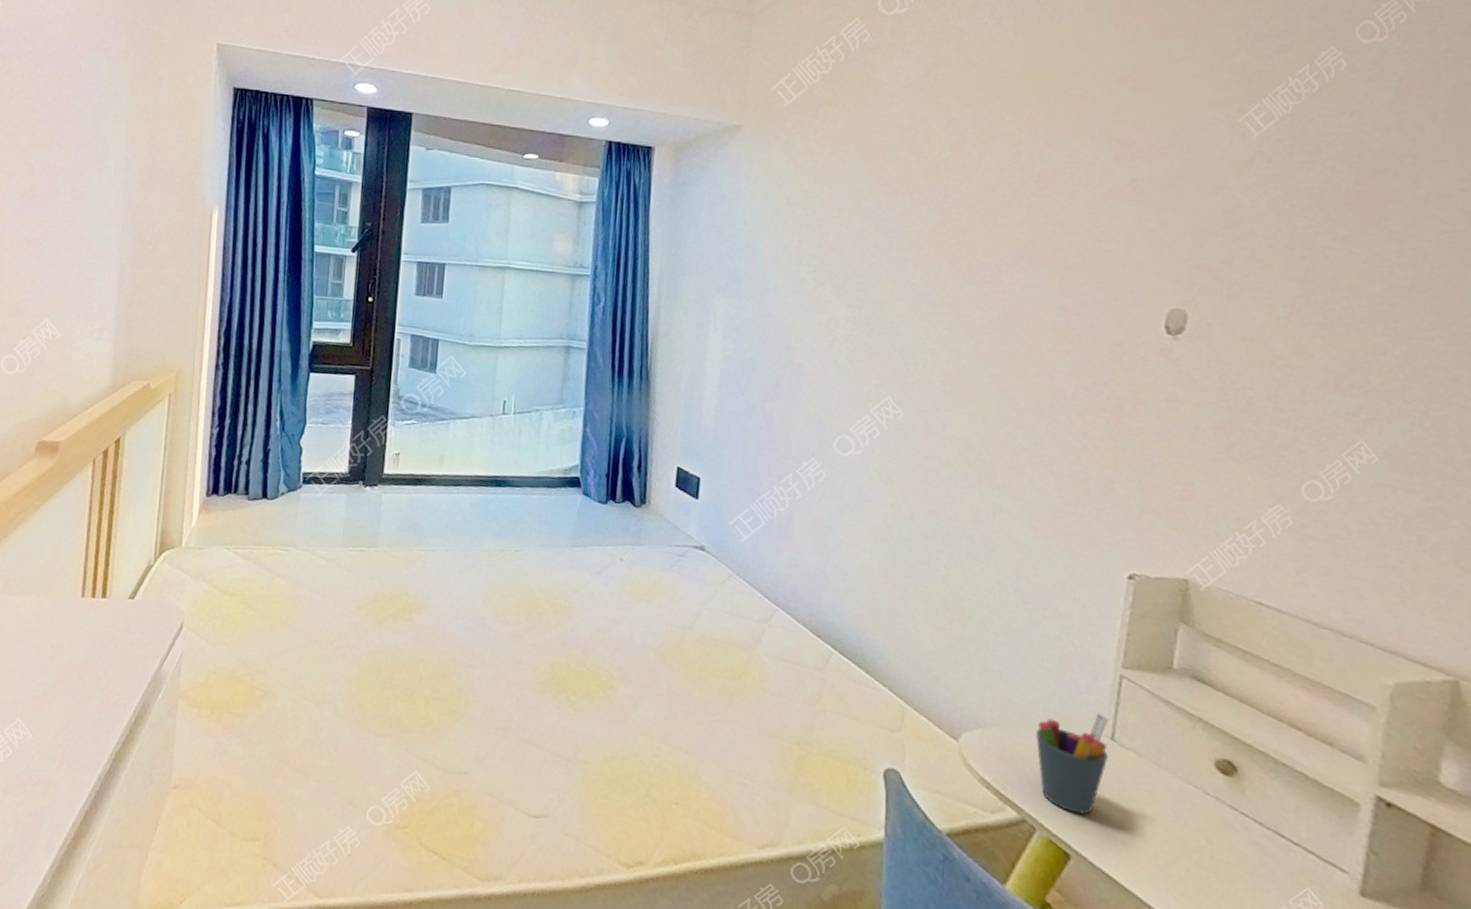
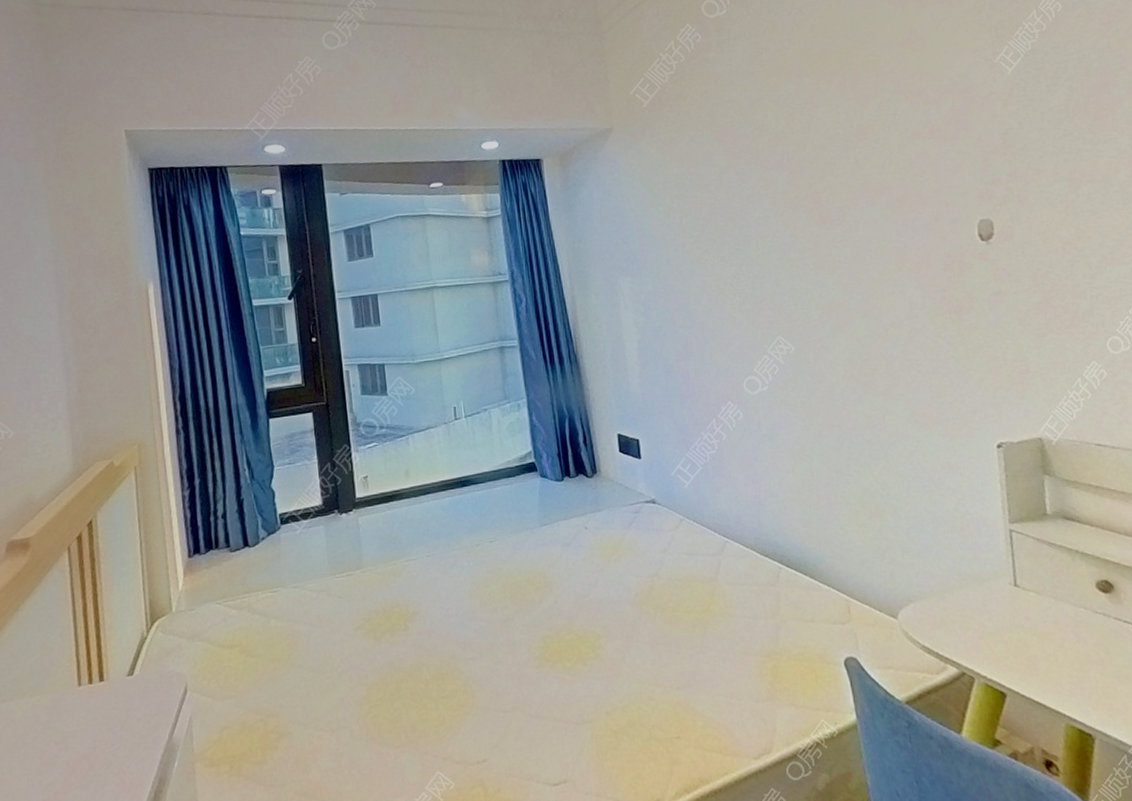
pen holder: present [1036,713,1109,815] -> none [956,566,1016,657]

